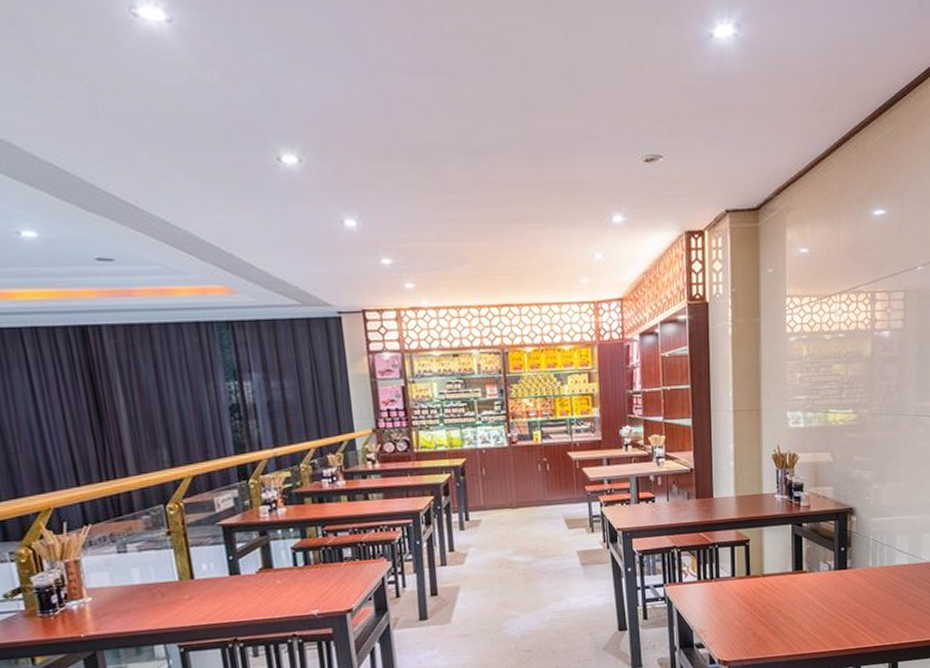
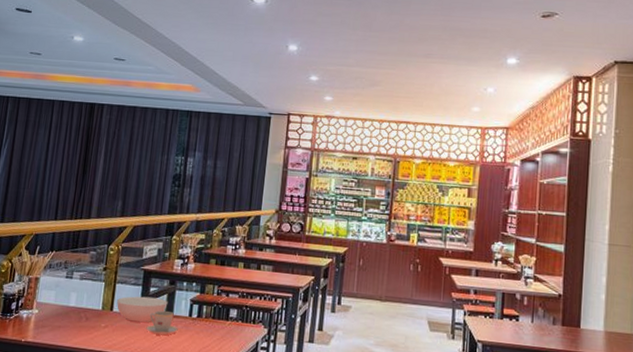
bowl: none [195,553,264,586] -> present [116,296,168,323]
teacup: none [243,566,285,594] -> present [146,310,178,336]

